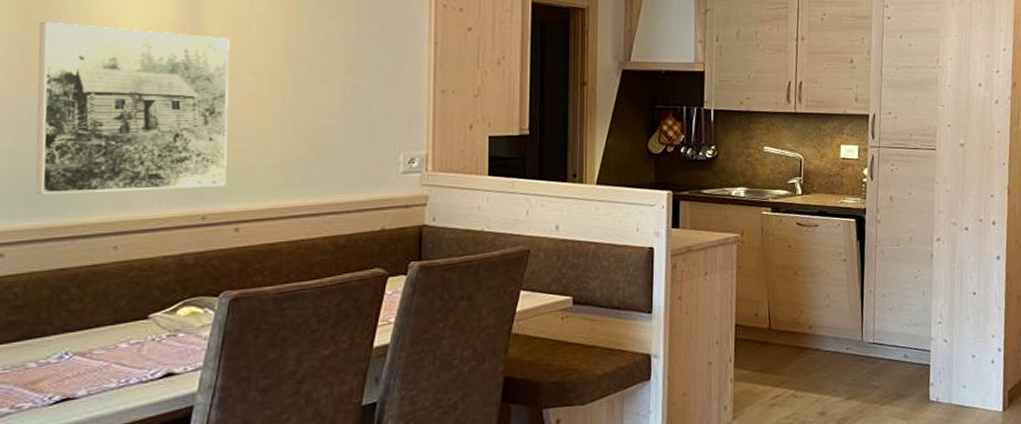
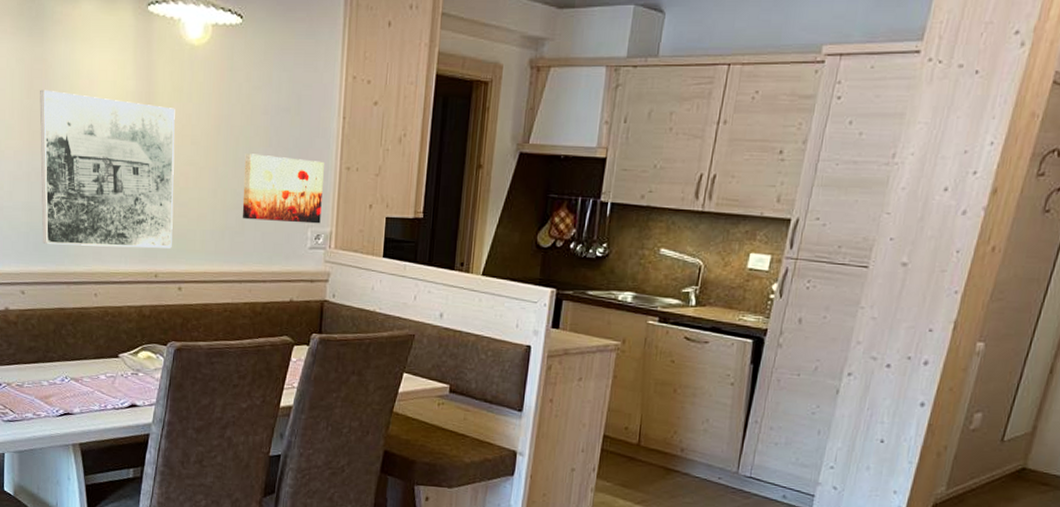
wall art: none [317,81,415,149] -> present [242,153,324,224]

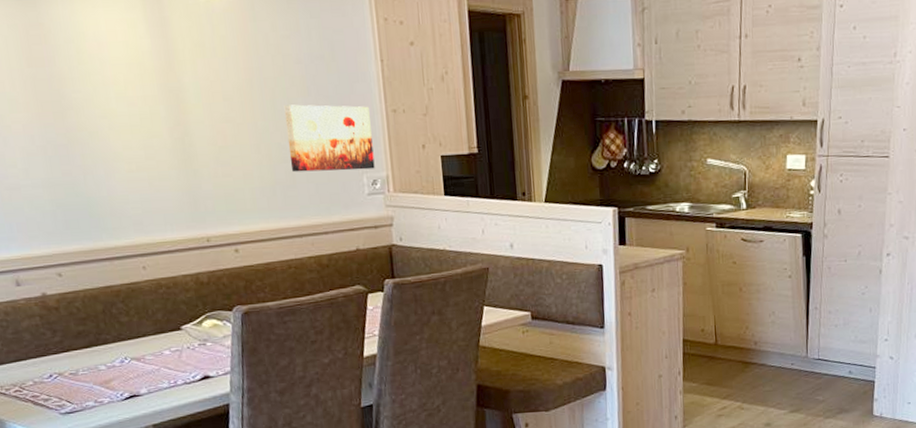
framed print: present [40,89,175,249] -> none [41,56,221,220]

